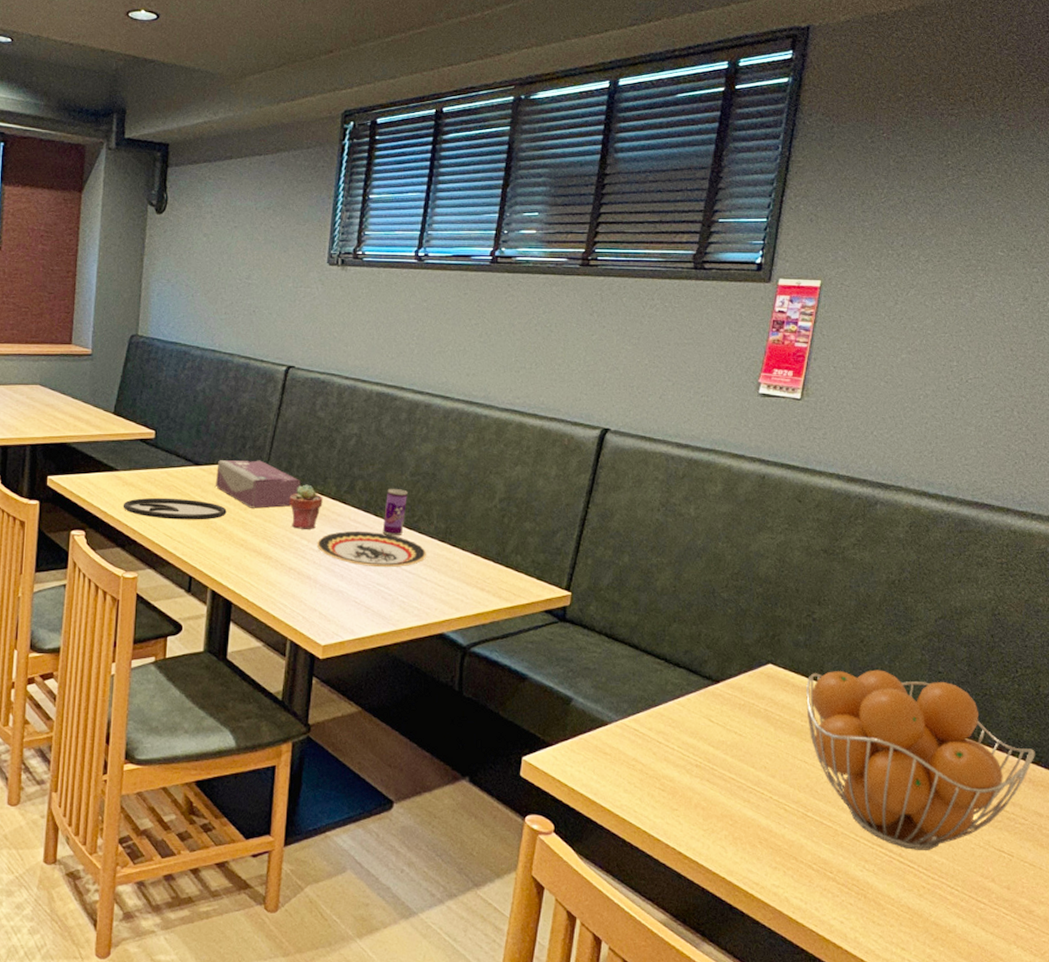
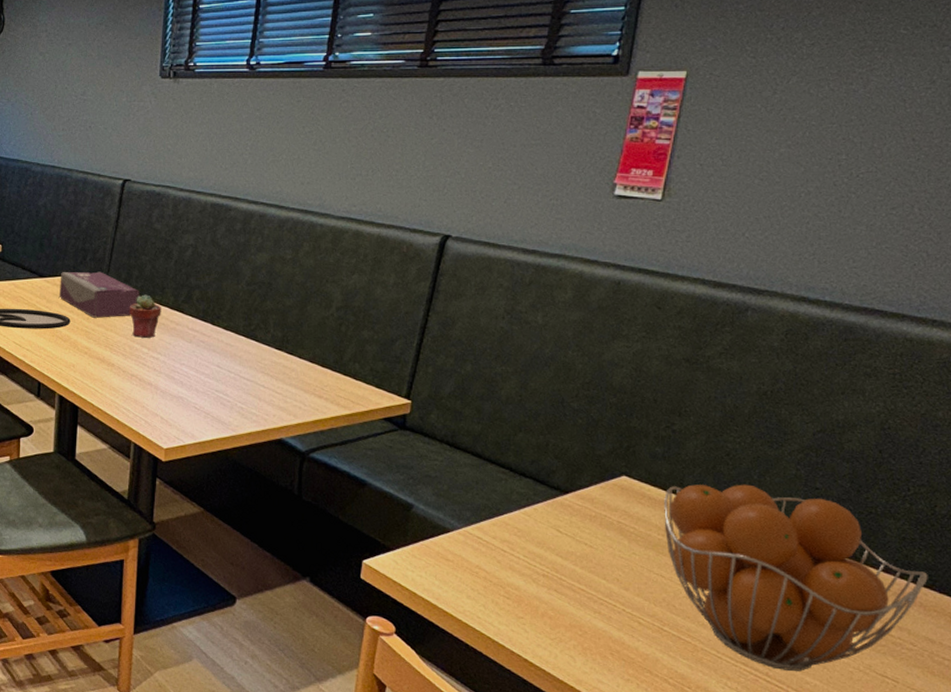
plate: present [316,530,427,568] -> none [156,339,265,375]
beverage can: present [382,489,408,536] -> none [220,298,244,345]

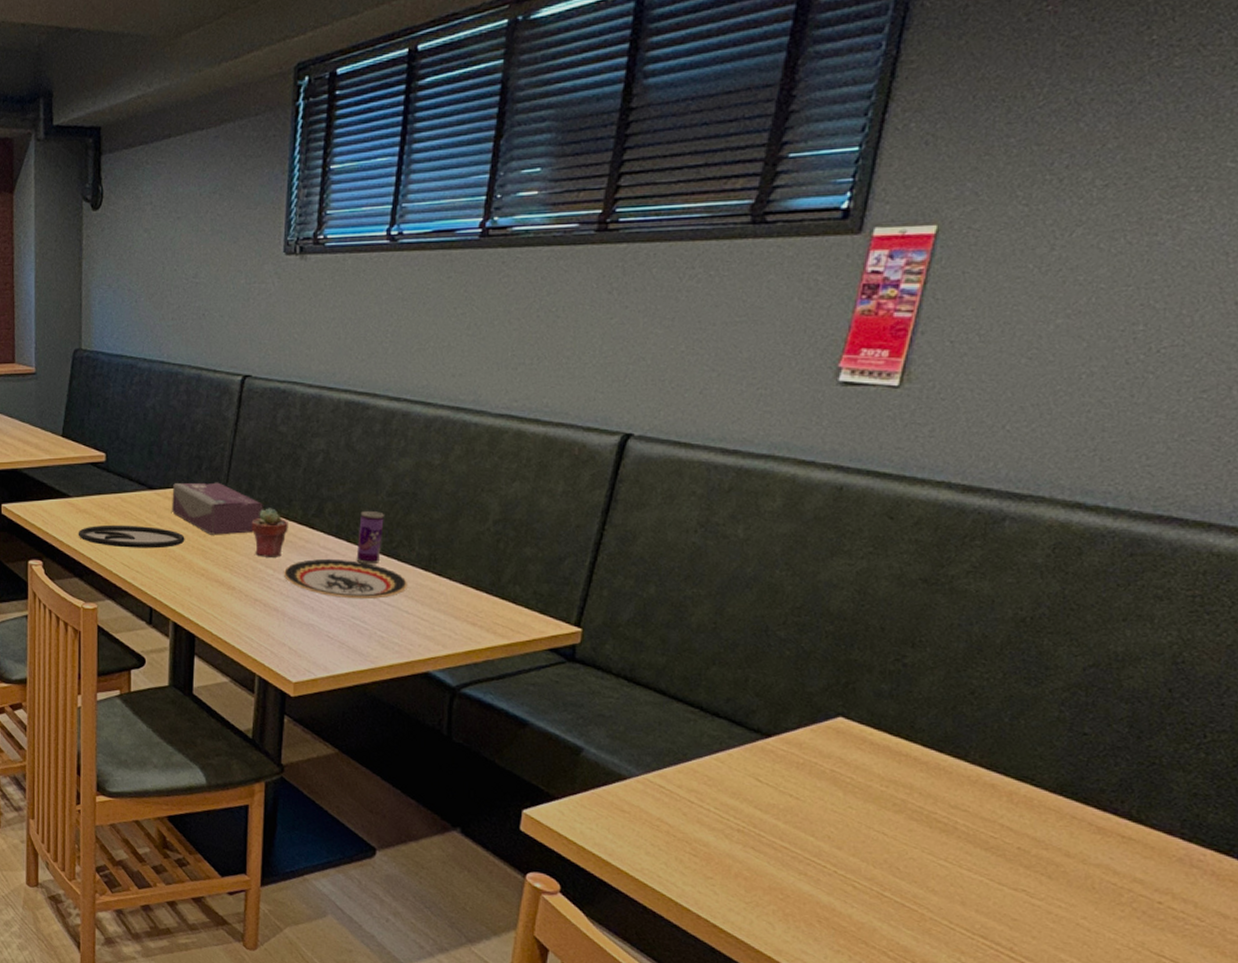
plate: none [156,339,265,375] -> present [283,558,409,600]
beverage can: none [220,298,244,345] -> present [356,511,384,565]
fruit basket: present [664,484,928,671] -> none [888,728,1225,947]

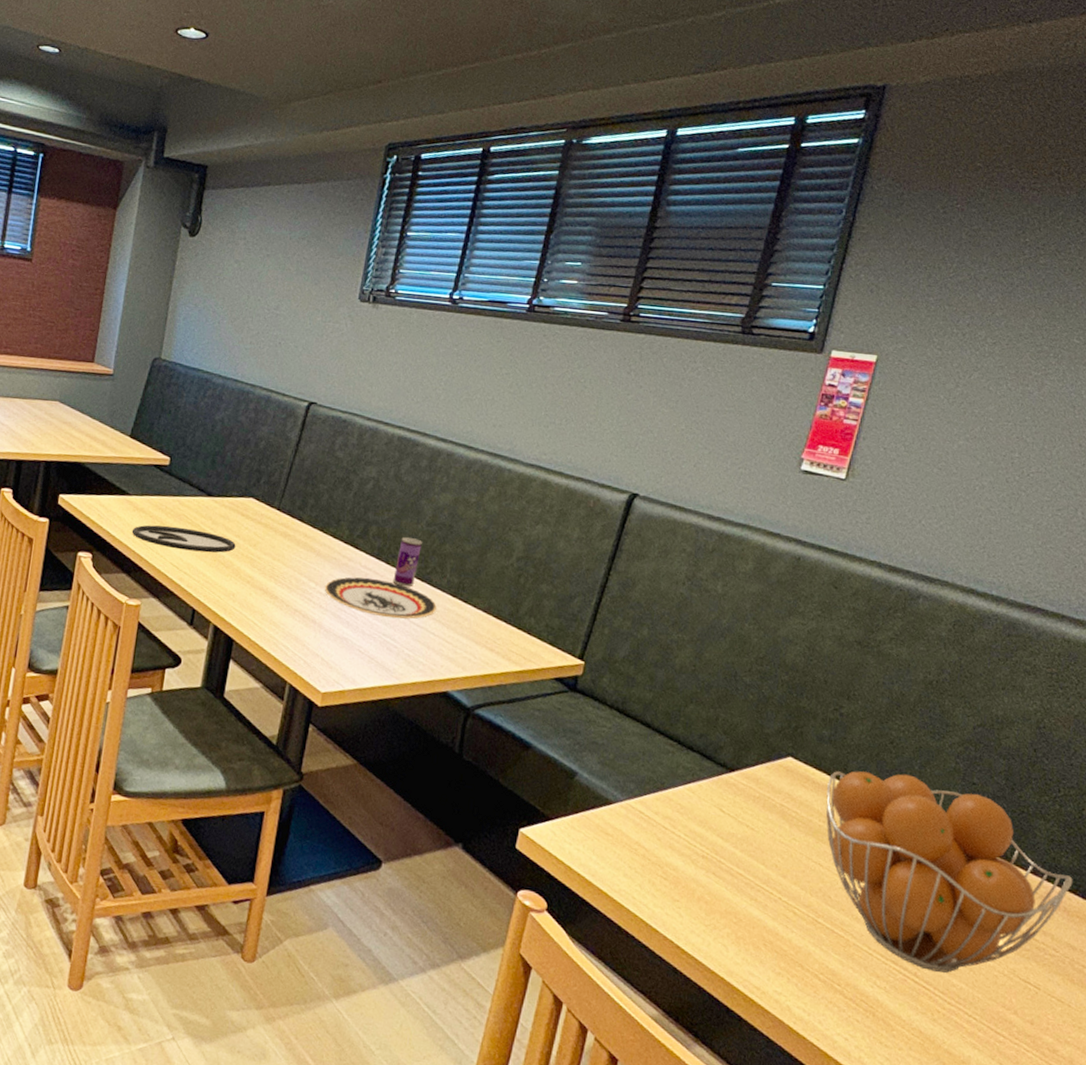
tissue box: present [172,482,263,535] -> none [227,493,313,547]
potted succulent: present [251,508,288,557] -> none [299,525,335,572]
fruit basket: none [888,728,1225,947] -> present [825,771,1073,973]

